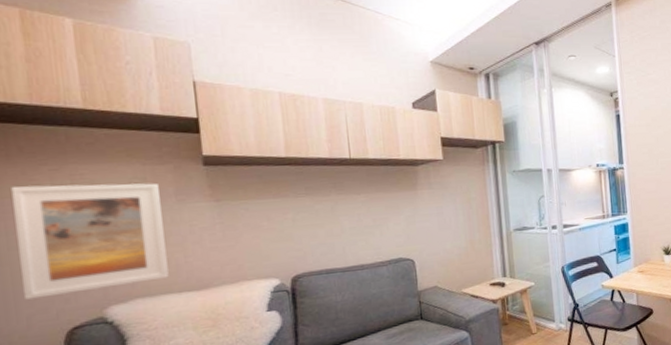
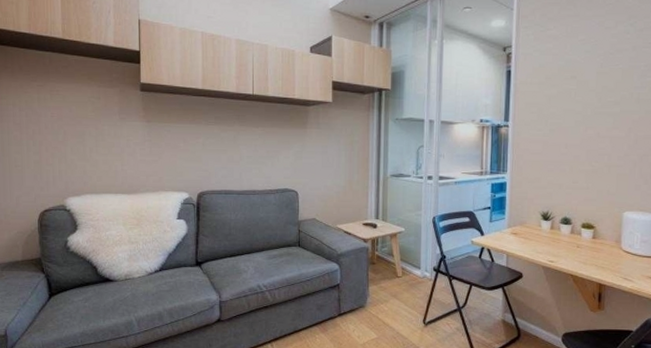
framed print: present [11,183,169,300] -> none [13,97,110,184]

